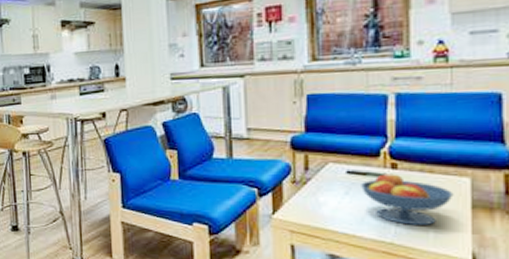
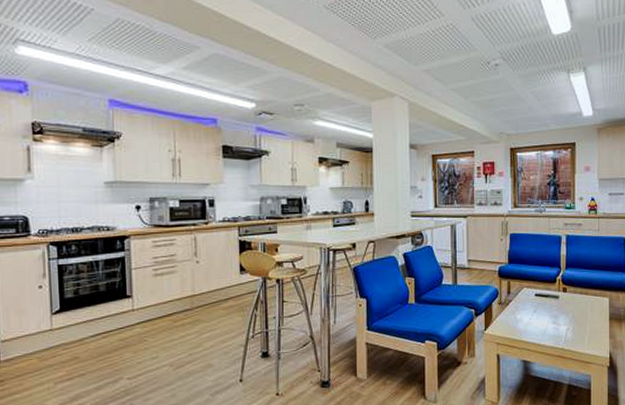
fruit bowl: present [361,172,454,225] -> none [544,295,599,334]

